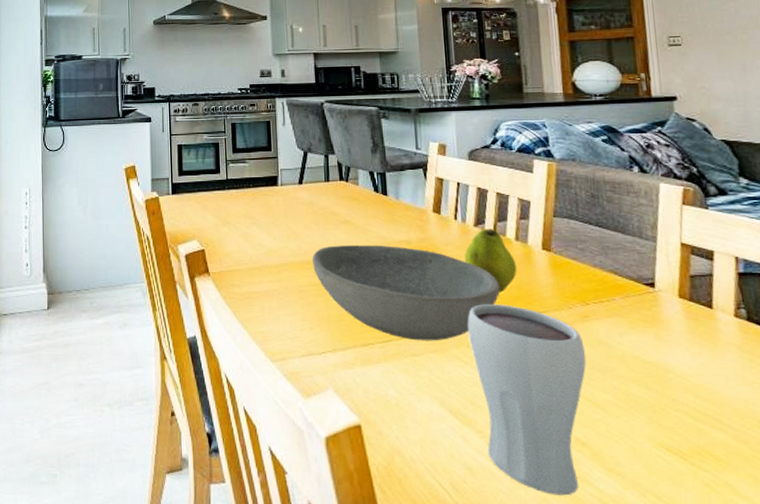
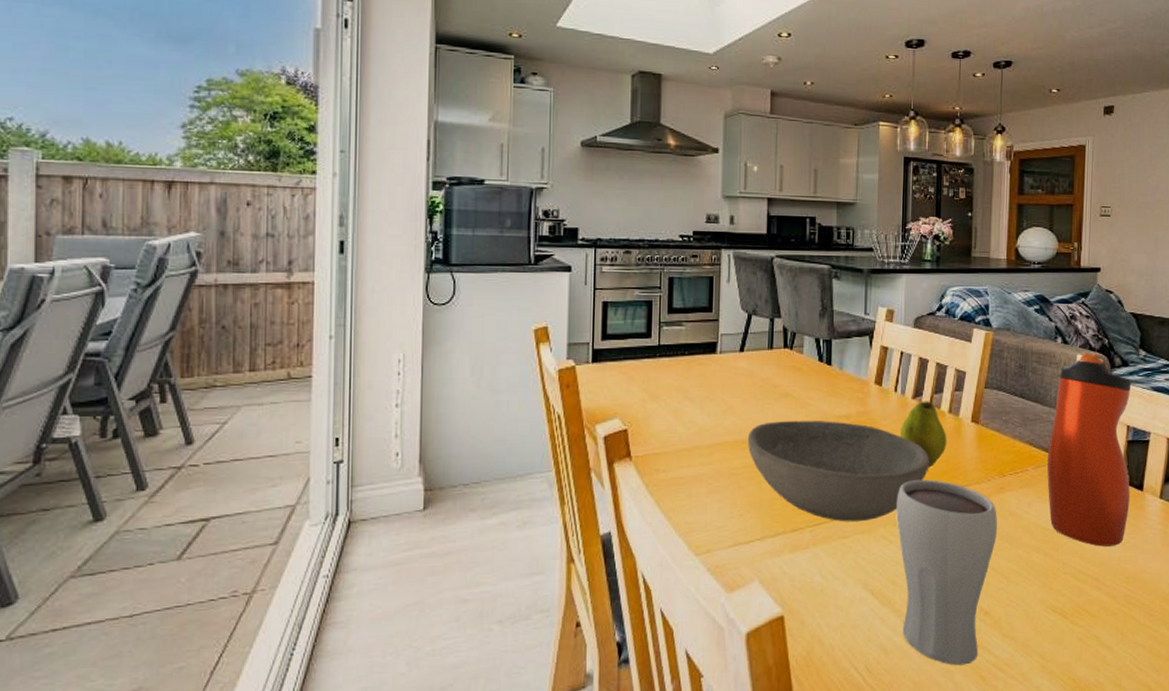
water bottle: none [636,181,752,386] -> present [1047,353,1132,547]

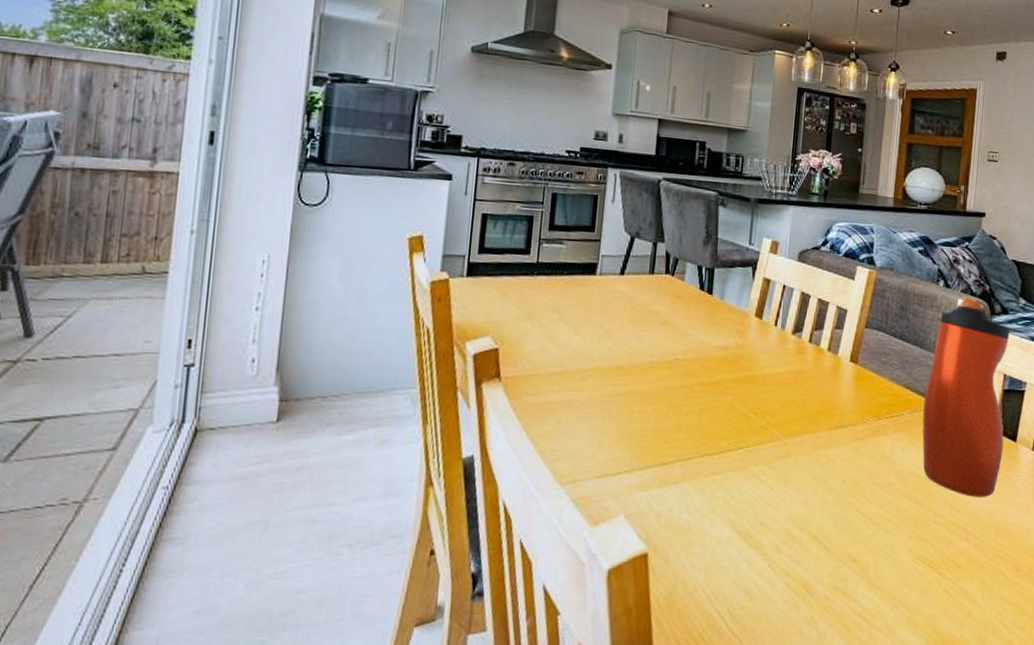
bowl: present [747,421,930,522] -> none [621,349,806,459]
drinking glass: present [896,480,997,666] -> none [768,418,871,614]
fruit: present [899,401,947,468] -> none [777,337,825,407]

